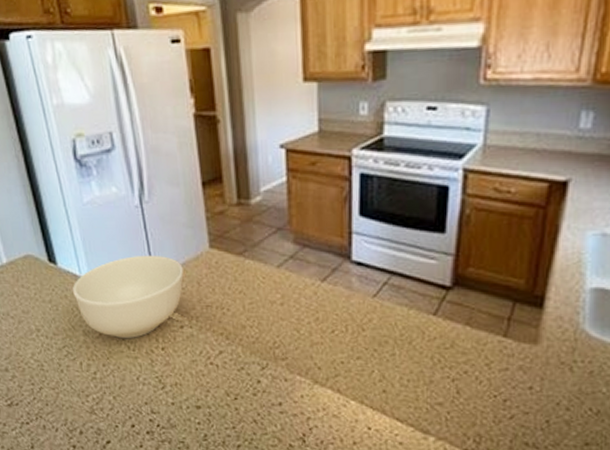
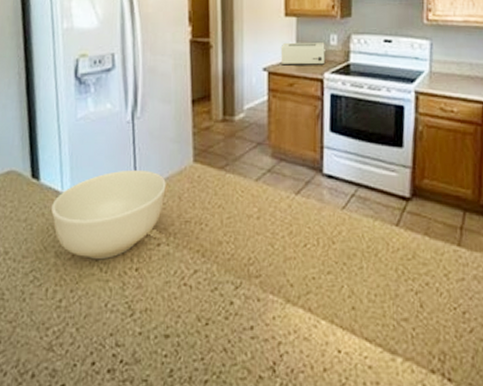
toaster: none [299,112,355,142] -> present [280,42,327,66]

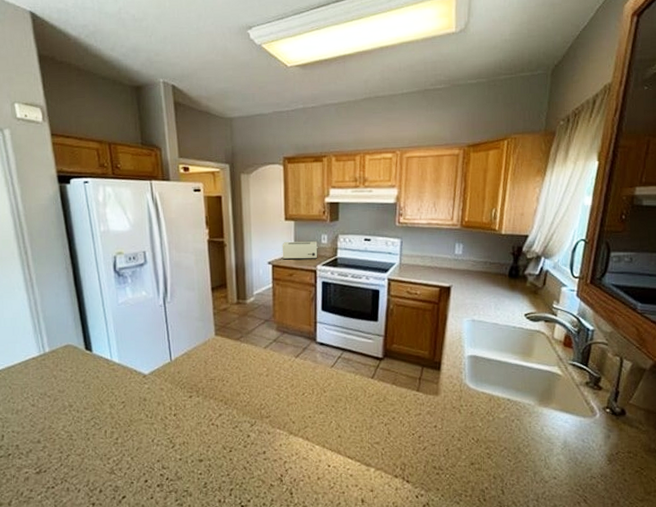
bowl: present [51,169,166,260] -> none [104,342,194,409]

